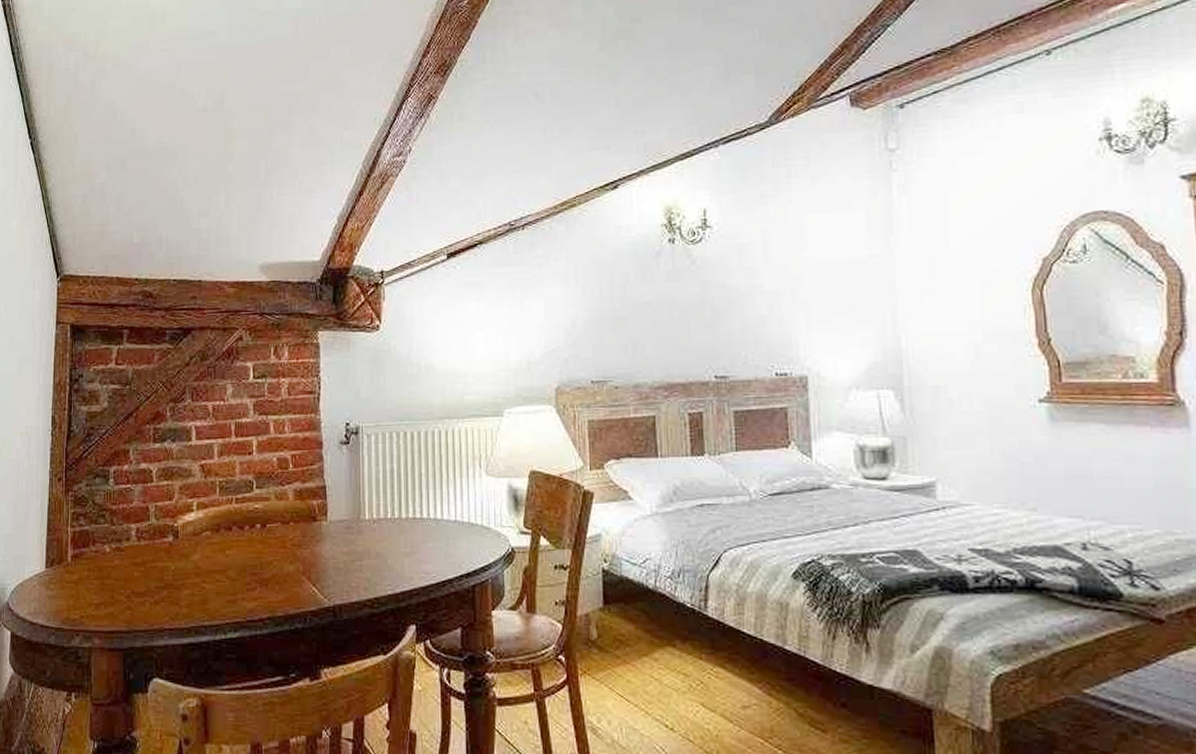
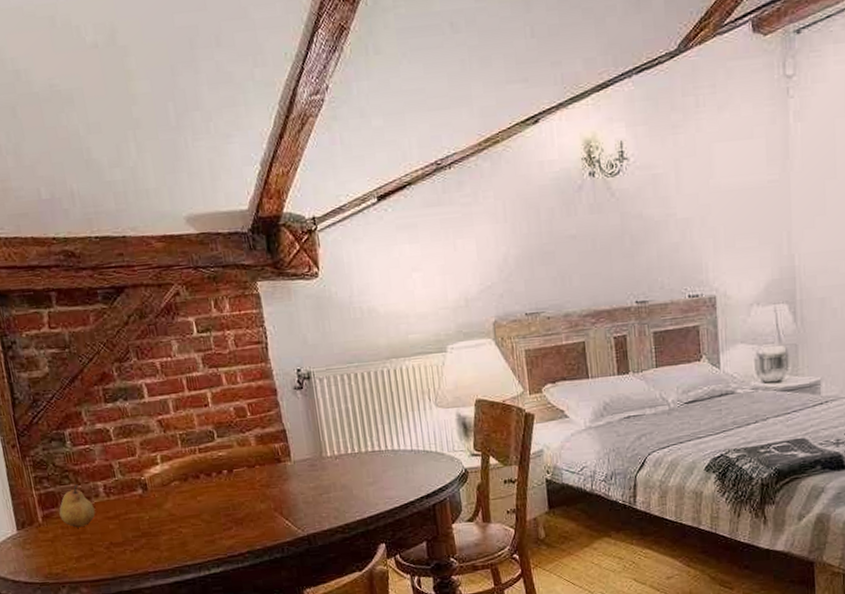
fruit: none [89,525,123,572] -> present [59,484,96,528]

